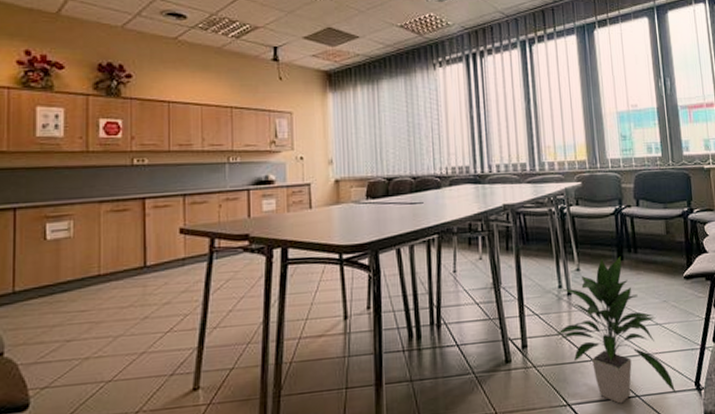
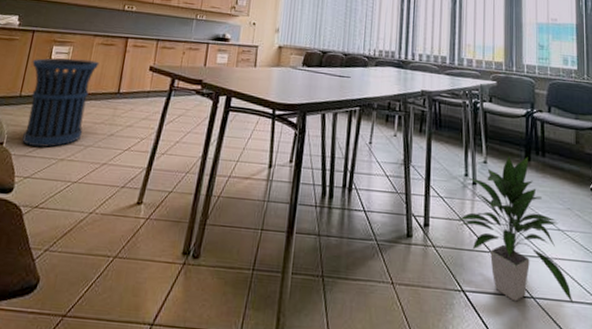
trash can: none [21,233,113,351] -> present [22,58,100,148]

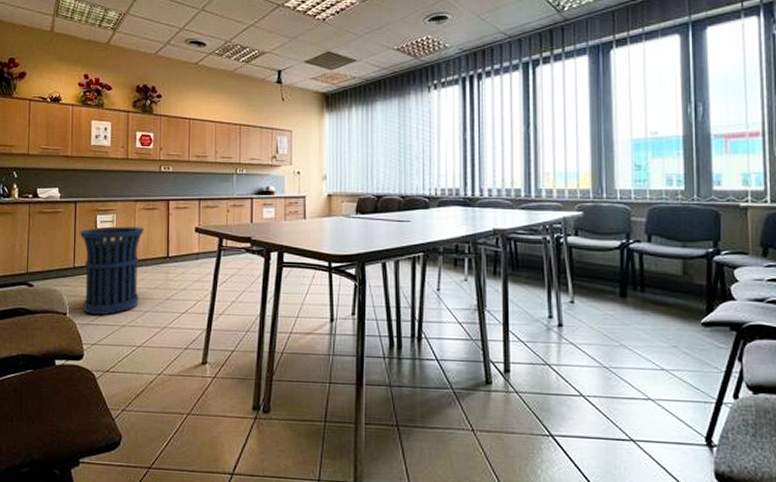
indoor plant: present [458,156,574,304] -> none [543,293,681,446]

